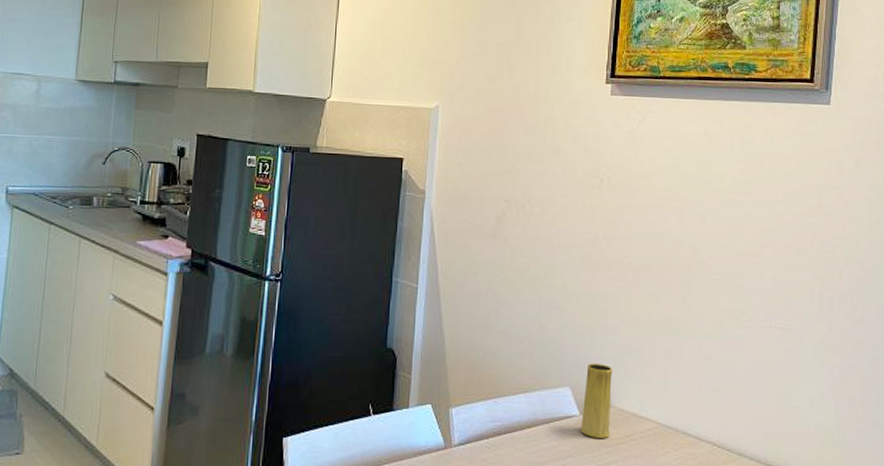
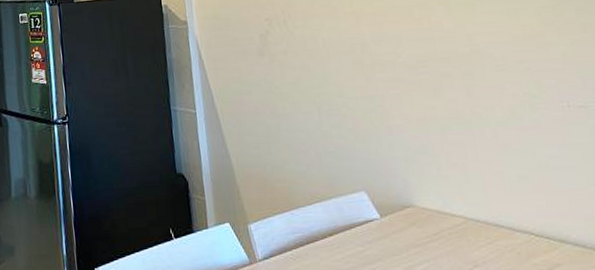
vase: present [580,363,612,438] -> none [379,165,416,239]

